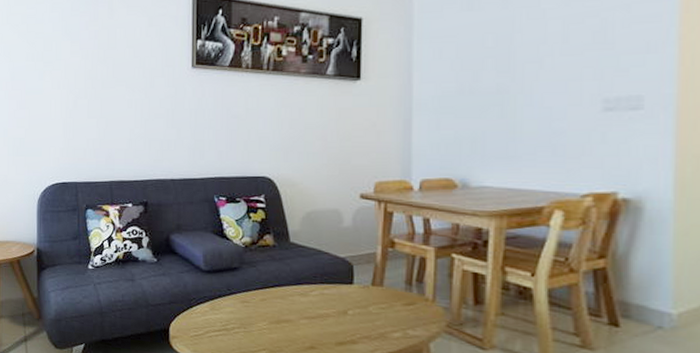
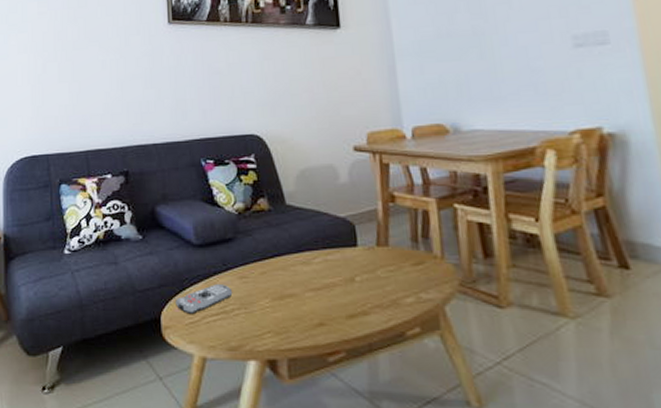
remote control: none [183,305,235,328] -> present [176,284,233,314]

